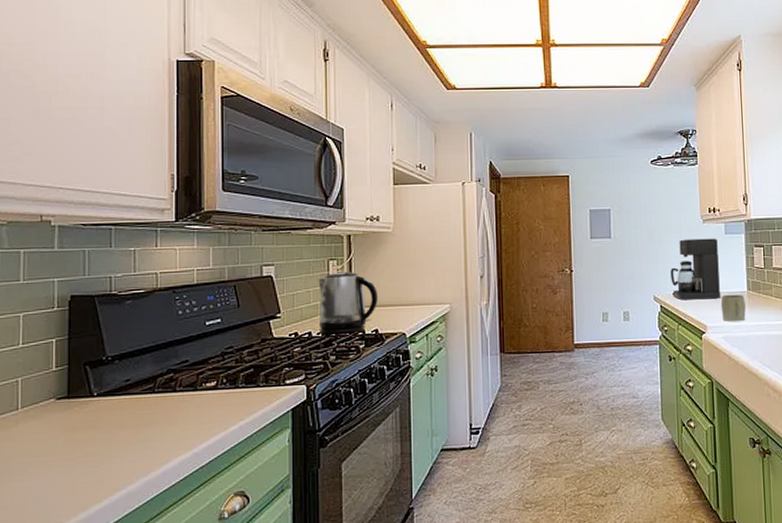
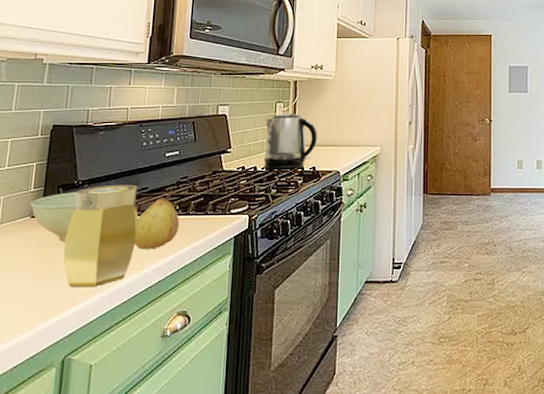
bowl: none [53,369,108,424] -> present [30,192,77,241]
jar: none [97,358,181,472] -> present [63,184,139,286]
fruit: none [178,362,229,428] -> present [134,190,180,250]

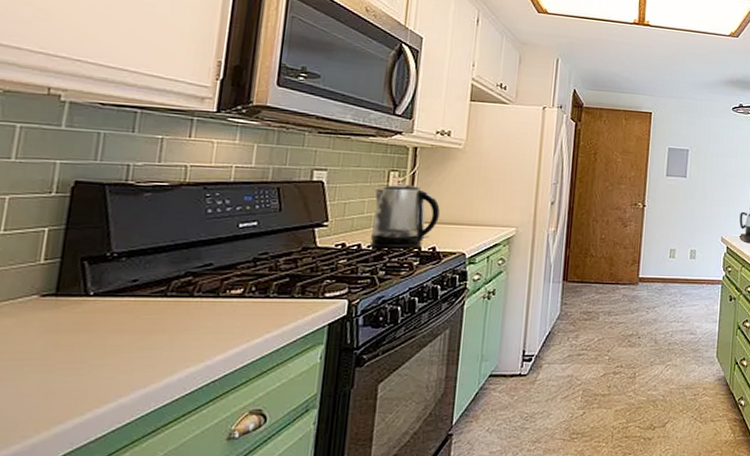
bowl: present [30,192,77,241] -> none [38,266,111,327]
jar: present [63,184,139,286] -> none [88,259,199,381]
fruit: present [134,190,180,250] -> none [191,268,256,338]

